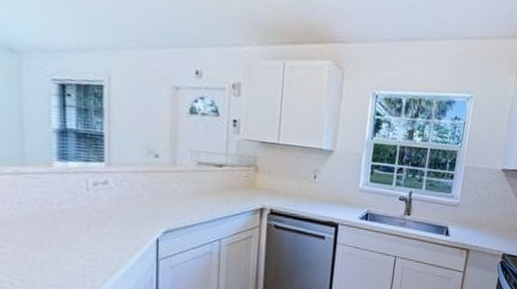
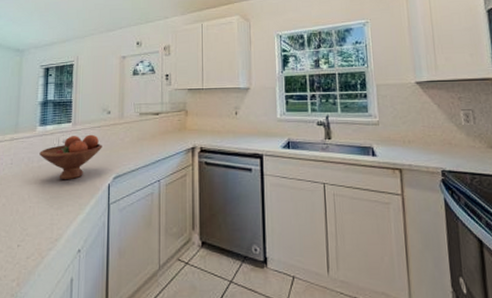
fruit bowl: none [60,178,148,230] -> present [39,134,102,180]

